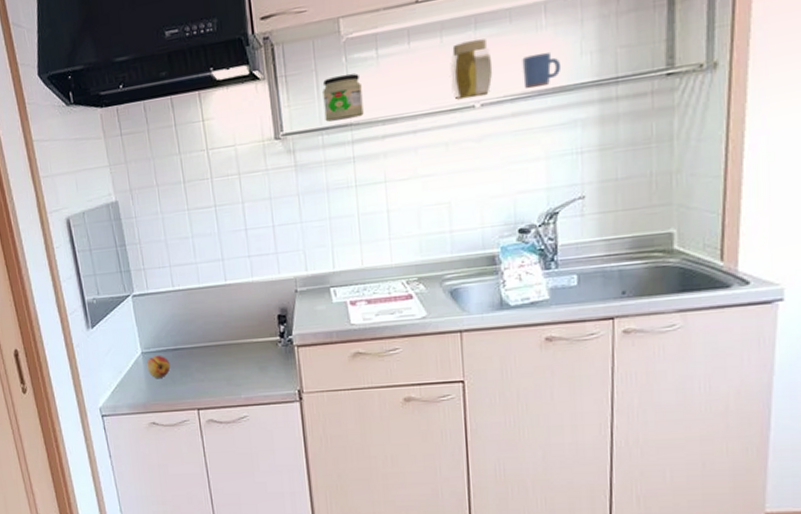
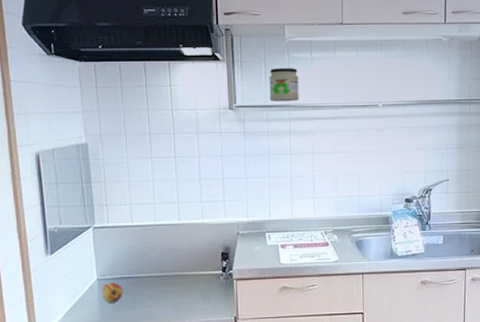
jar: present [450,39,492,100] -> none [363,58,391,99]
mug: present [522,53,562,89] -> none [411,76,436,99]

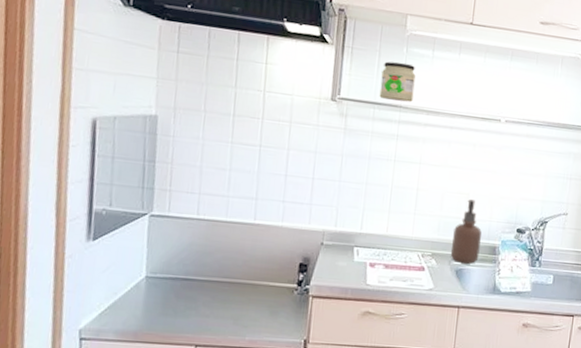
fruit: present [101,282,124,304] -> none [148,281,176,308]
soap dispenser: none [350,179,375,235] -> present [451,199,482,264]

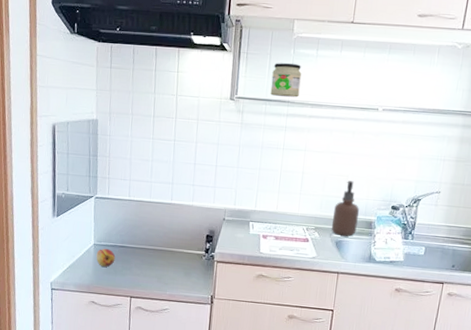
fruit: none [148,281,176,308] -> present [96,248,116,268]

